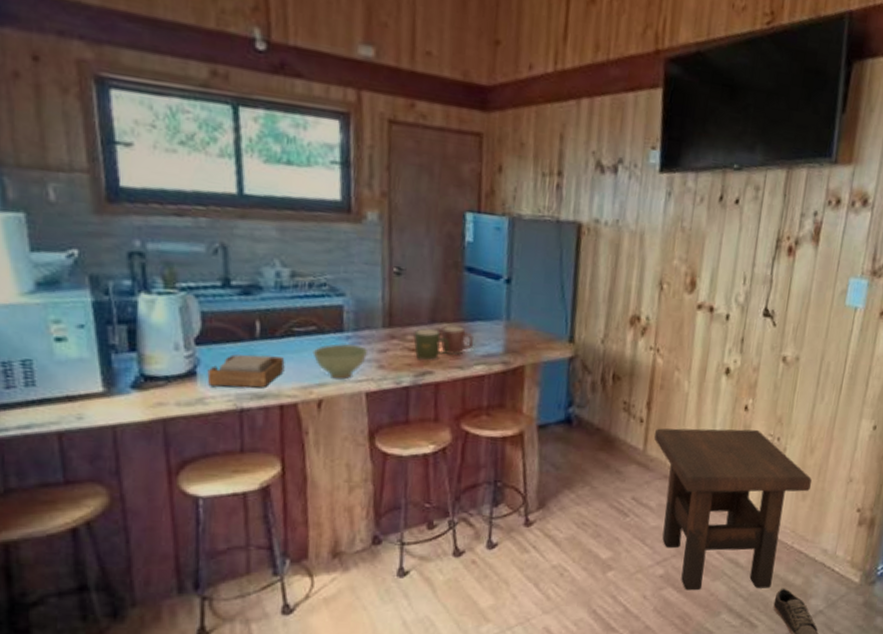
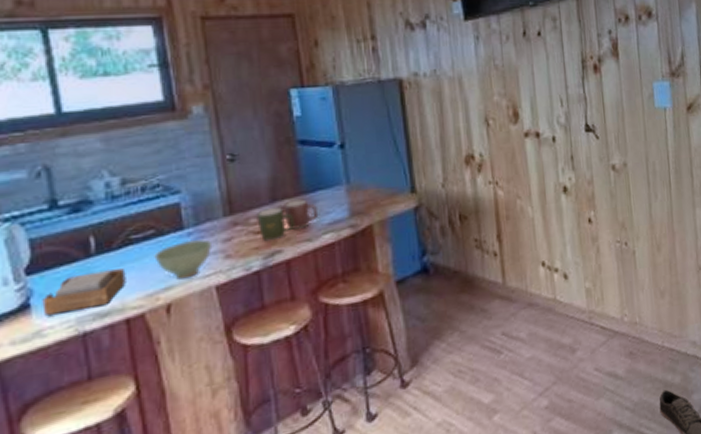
side table: present [654,428,812,591] -> none [510,239,666,416]

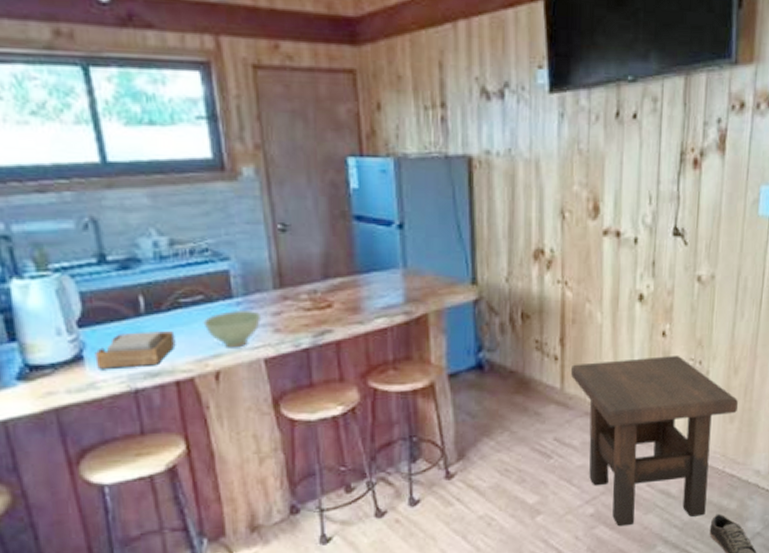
mug: present [256,206,294,241] -> none [307,284,346,318]
mug: present [283,199,318,229] -> none [336,279,371,310]
side table: none [510,239,666,416] -> present [571,356,738,527]

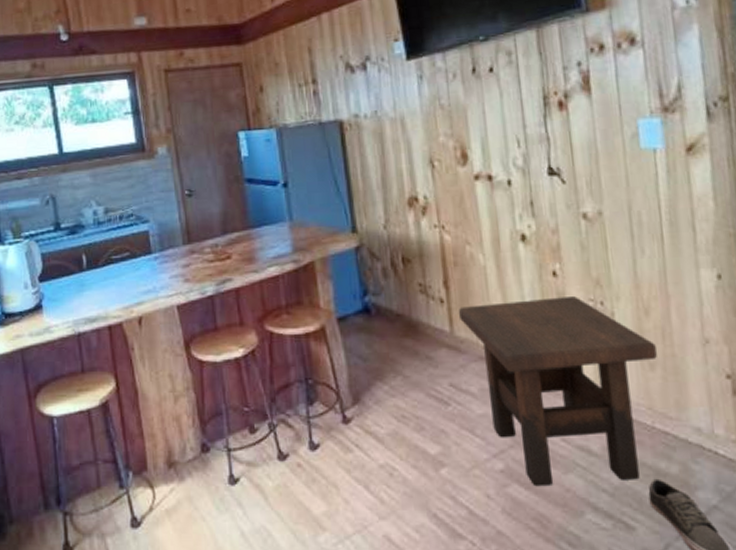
napkin holder: present [94,331,176,369] -> none [50,283,109,316]
bowl: present [203,309,262,348] -> none [129,263,175,297]

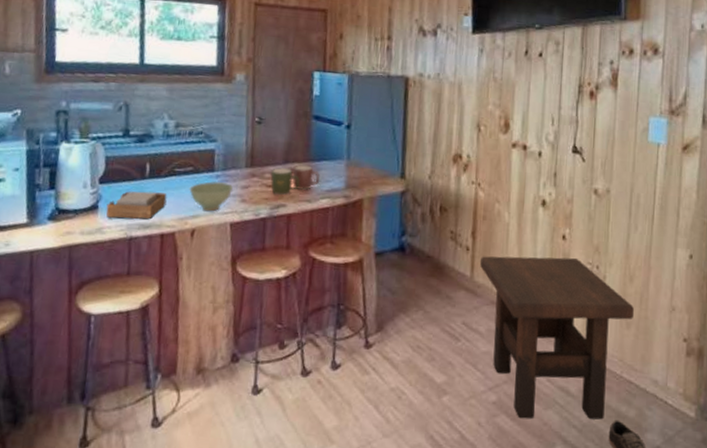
napkin holder: none [50,283,109,316] -> present [105,191,167,220]
bowl: none [129,263,175,297] -> present [189,180,234,212]
mug: none [210,238,243,269] -> present [271,167,300,195]
mug: none [233,233,263,260] -> present [293,165,320,190]

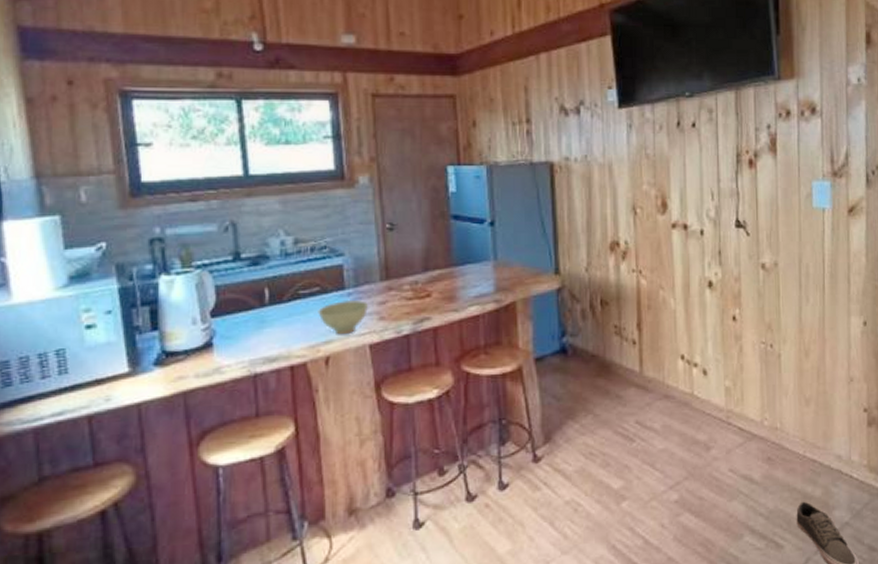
napkin holder: present [105,191,167,220] -> none [222,320,293,355]
mug: present [271,167,300,195] -> none [409,276,443,307]
mug: present [293,165,320,190] -> none [434,271,465,299]
side table: present [480,256,634,420] -> none [649,339,812,514]

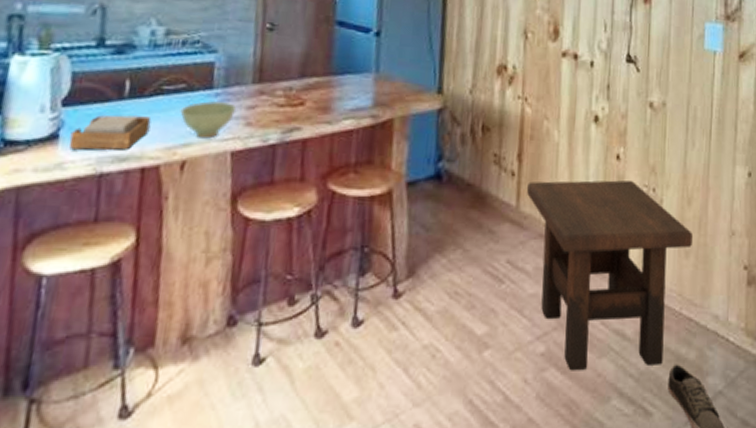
napkin holder: none [222,320,293,355] -> present [68,114,152,150]
side table: none [649,339,812,514] -> present [527,180,692,371]

